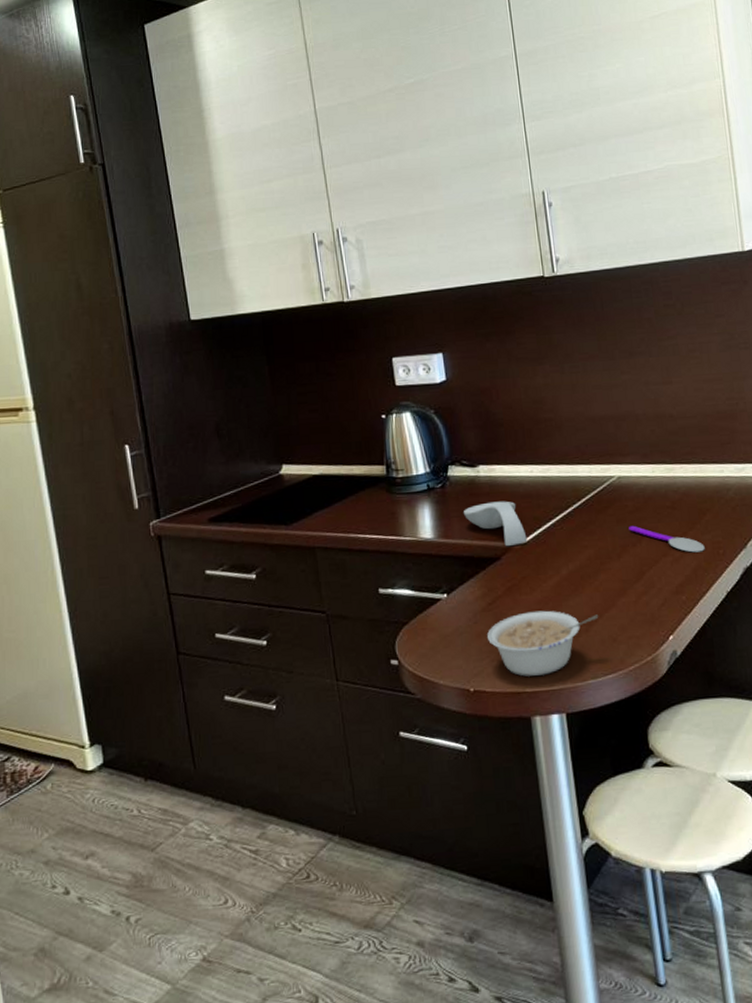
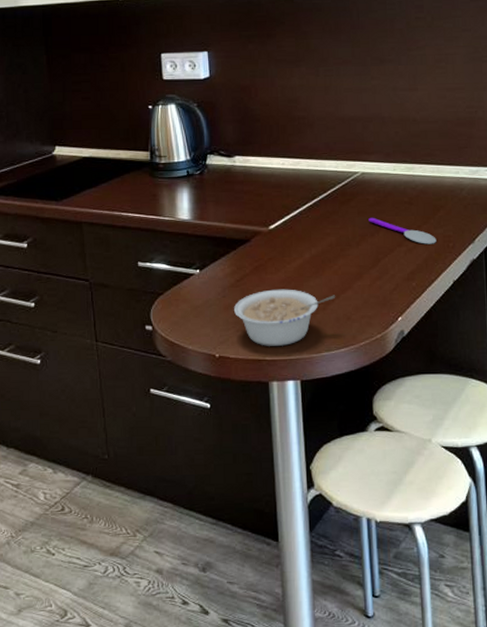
spoon rest: present [463,501,528,547] -> none [218,189,276,231]

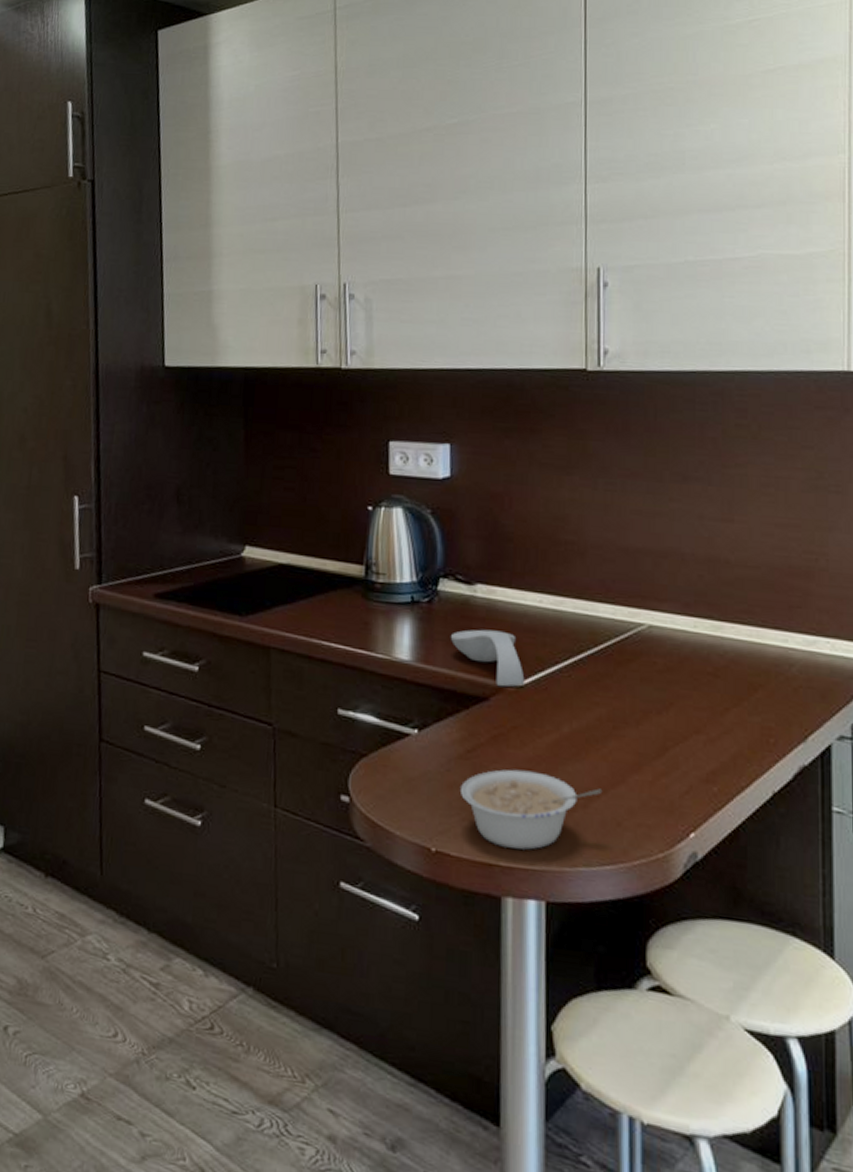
spoon rest: none [218,189,276,231] -> present [450,629,525,687]
spoon: present [368,217,437,244] -> none [655,688,751,737]

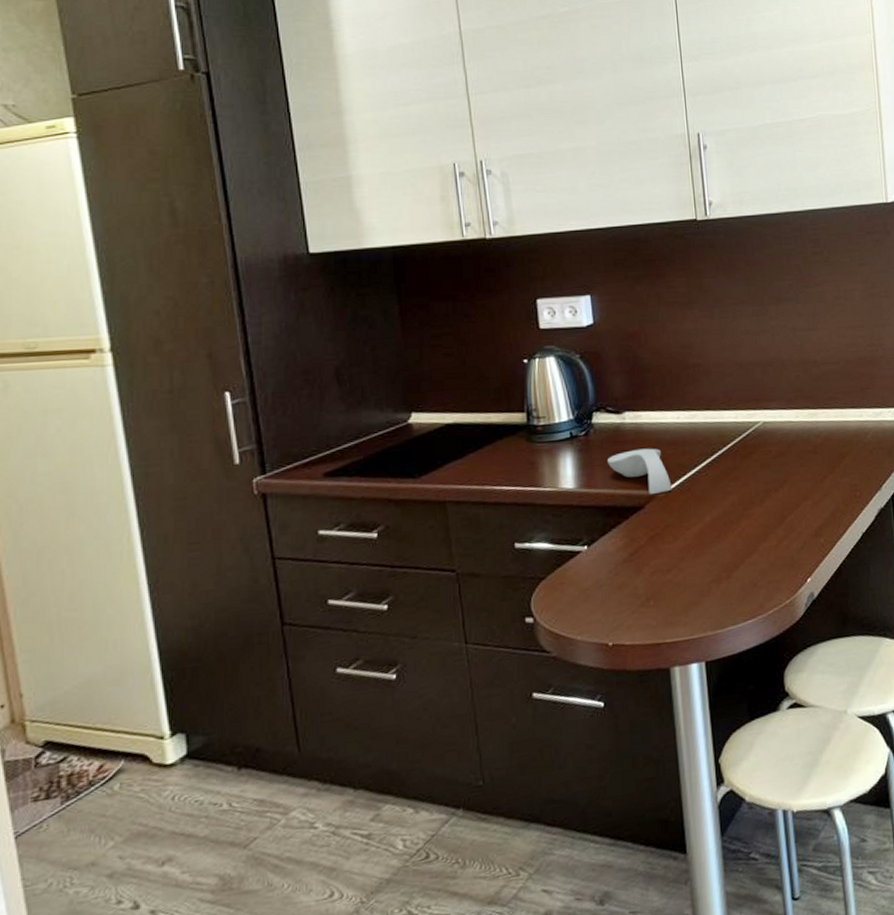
legume: present [459,769,603,850] -> none [627,558,741,627]

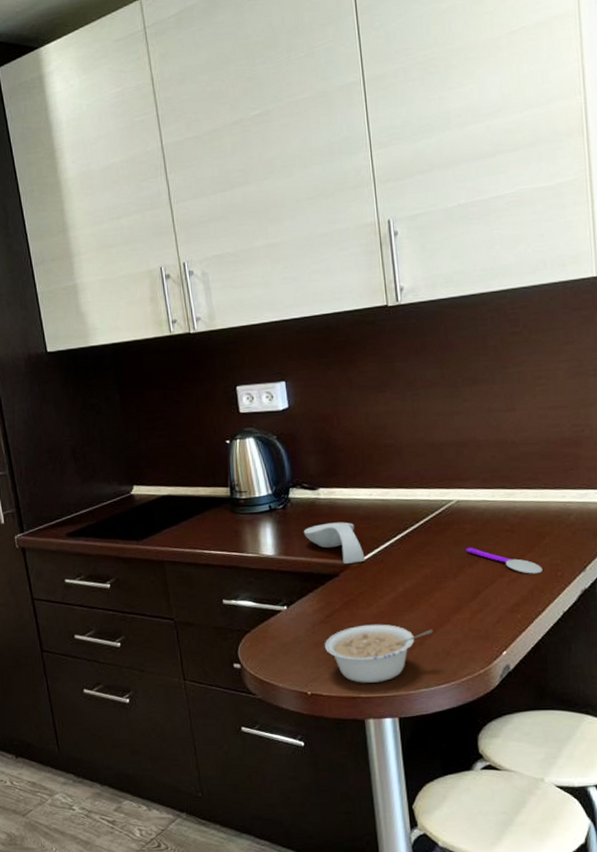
legume: none [627,558,741,627] -> present [324,624,433,683]
spoon: none [772,470,843,496] -> present [466,547,543,574]

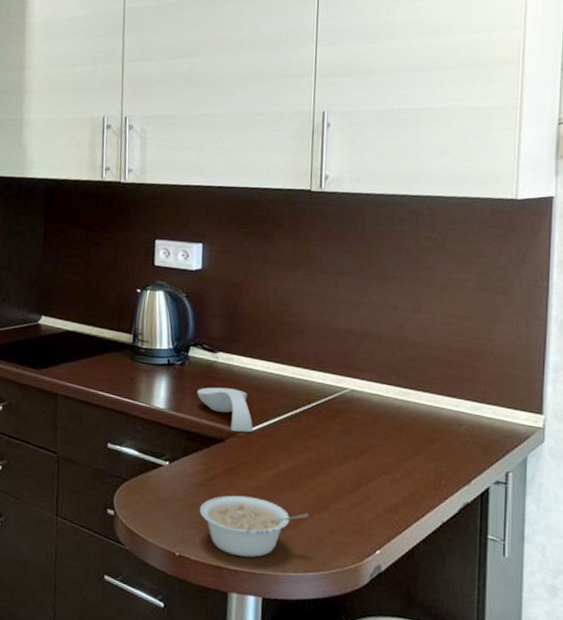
spoon: present [466,547,543,574] -> none [353,438,427,478]

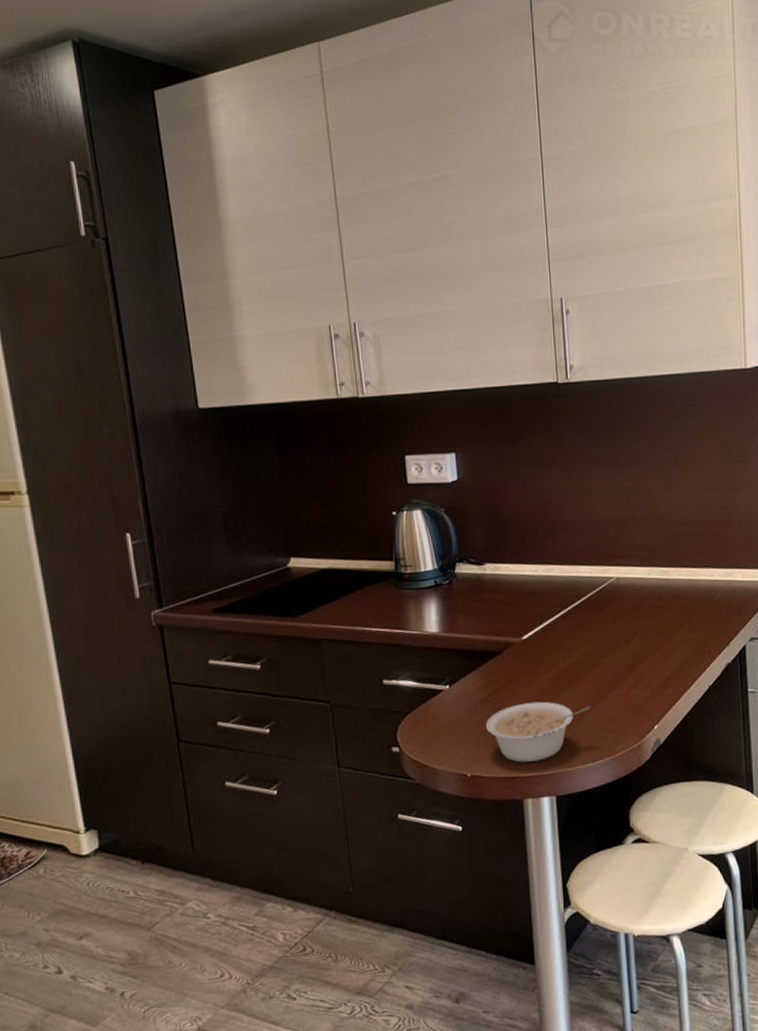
spoon rest: present [196,387,253,433] -> none [468,598,529,642]

